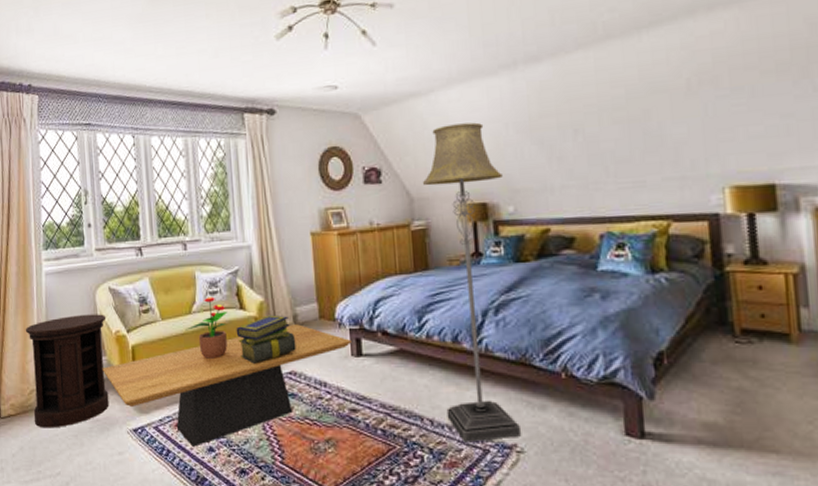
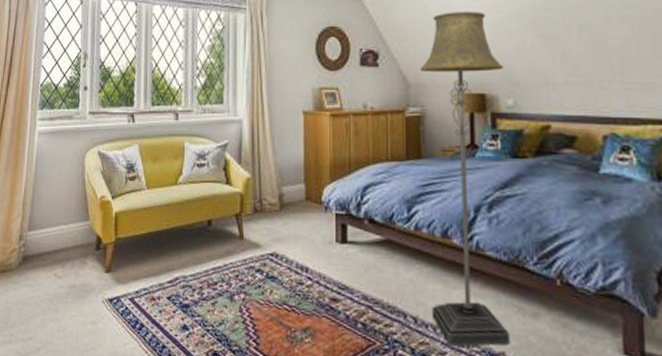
side table: present [25,314,109,428] -> none [13,176,93,291]
coffee table: present [102,324,352,447] -> none [84,204,337,323]
potted flower: present [186,297,228,359] -> none [170,169,214,233]
stack of books: present [236,315,296,364] -> none [220,192,280,242]

